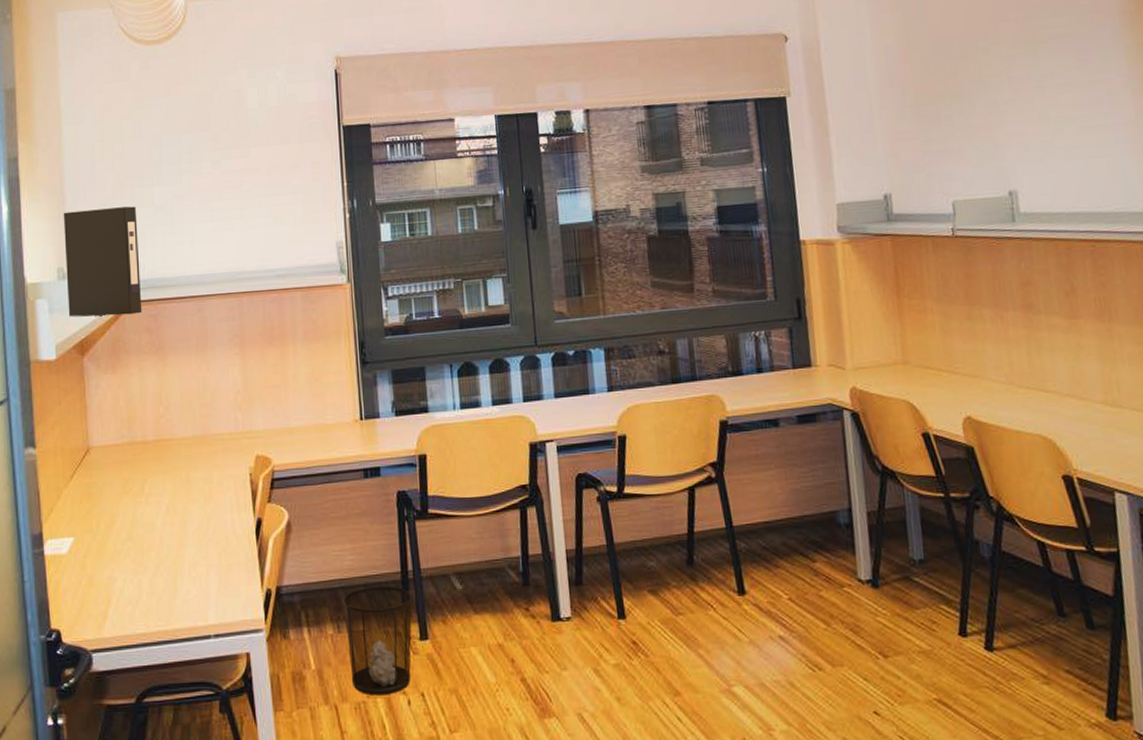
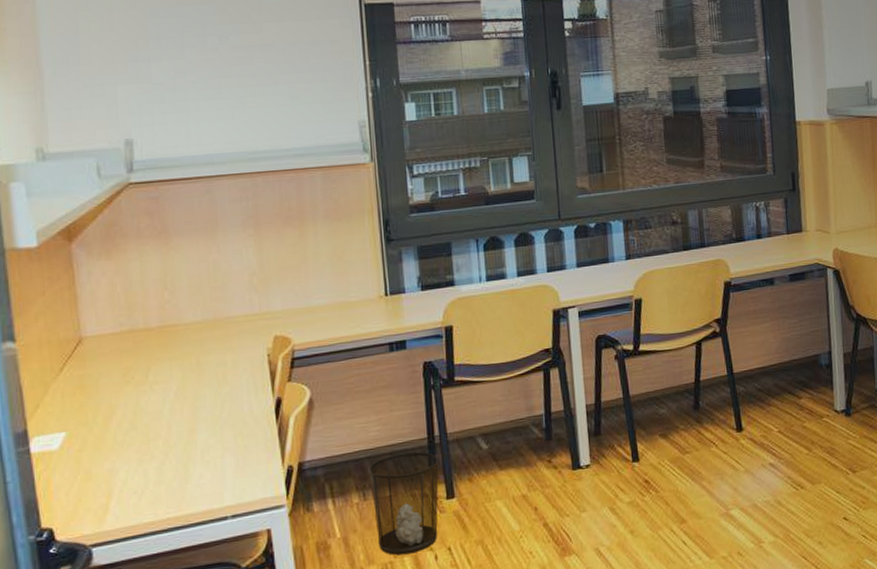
binder: present [63,206,142,317] -> none [40,82,141,201]

